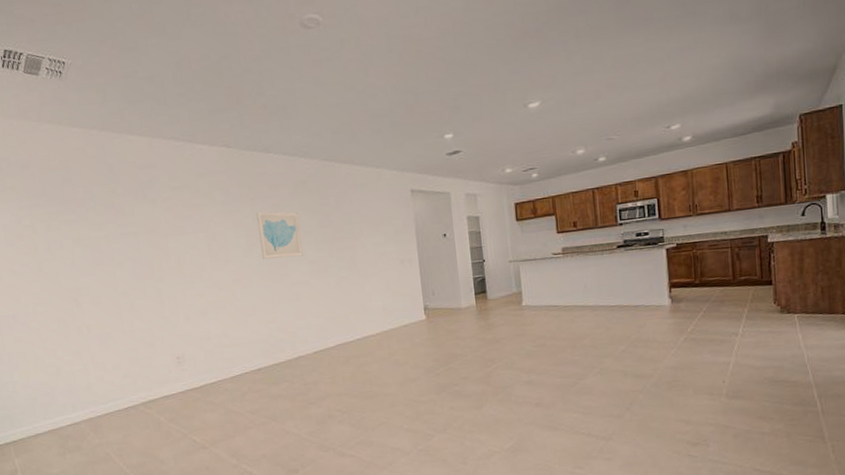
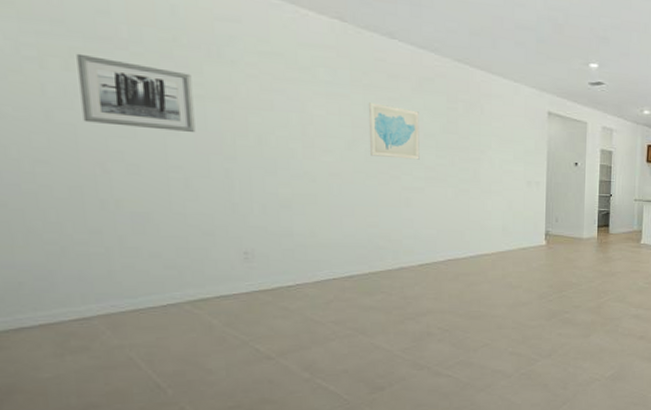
wall art: none [54,216,134,268] -> present [76,53,196,132]

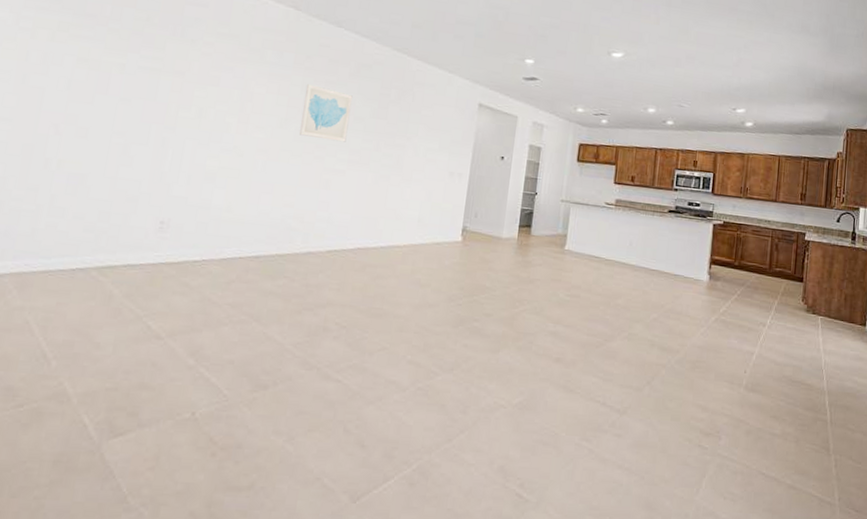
wall art: present [76,53,196,132] -> none [52,27,154,102]

